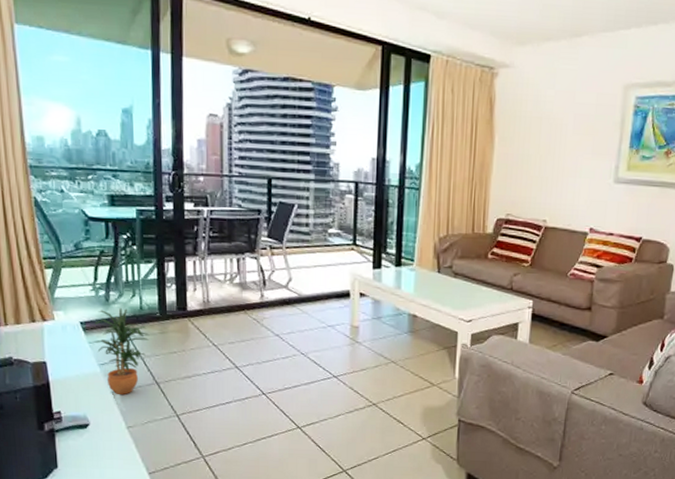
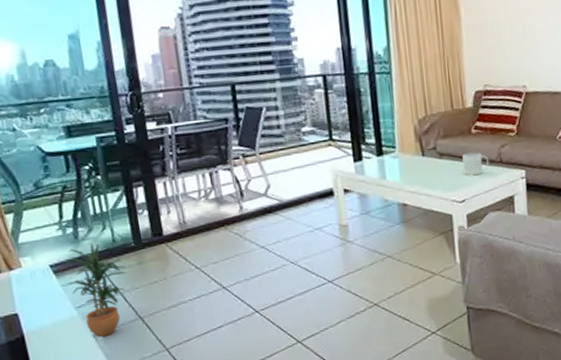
mug: none [473,276,500,299] -> present [462,152,490,176]

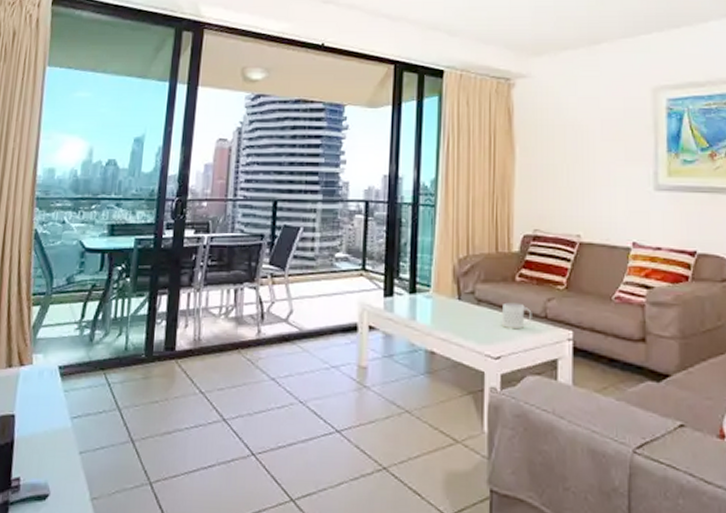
potted plant: present [65,243,127,338] -> none [69,348,131,457]

